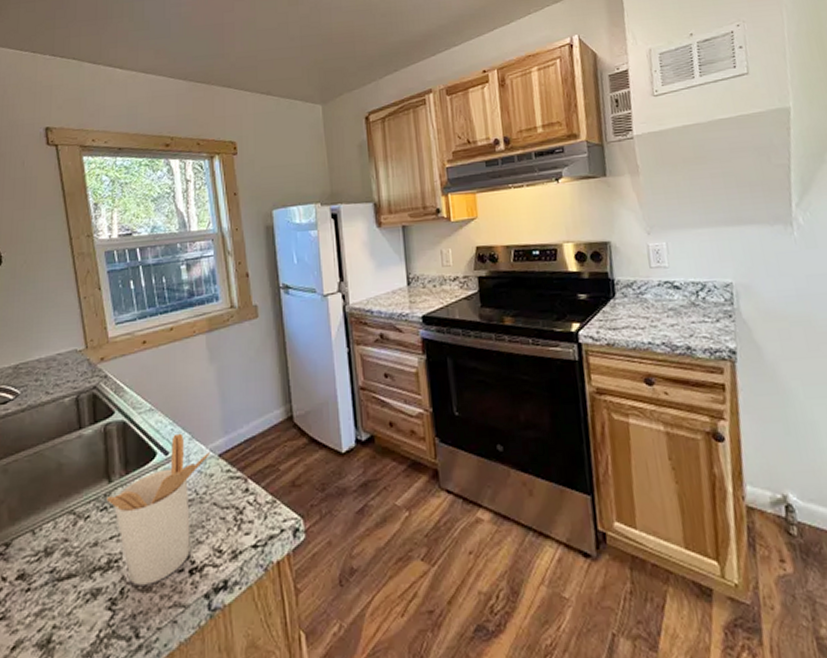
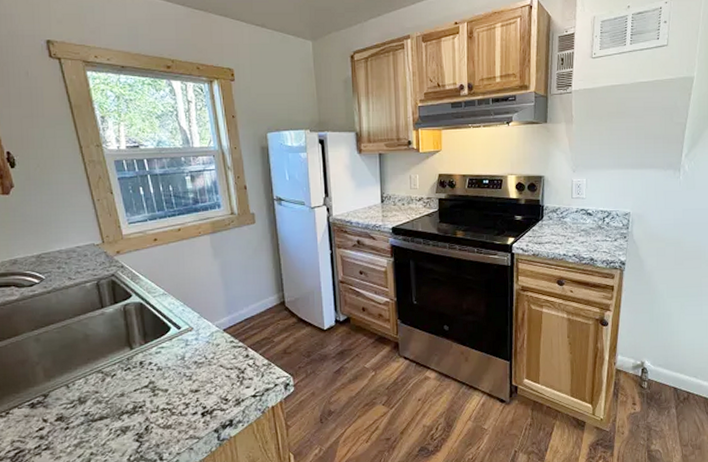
utensil holder: present [106,433,210,586] -> none [129,313,216,424]

